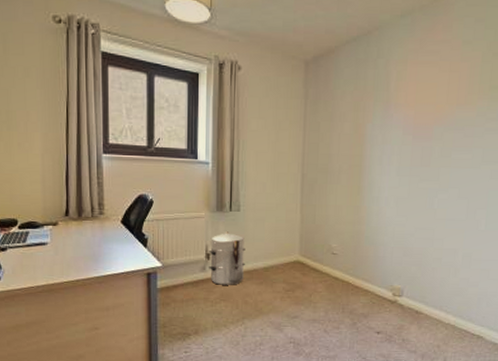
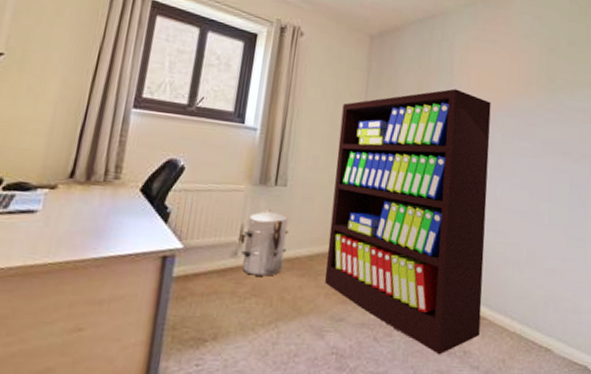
bookshelf: none [279,107,429,342] -> present [325,88,491,355]

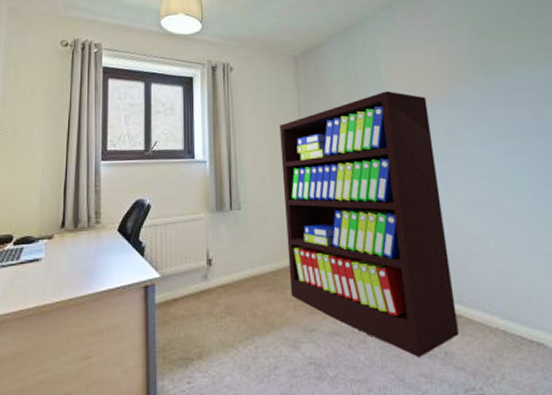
waste bin: present [241,209,289,276] -> none [210,233,250,295]

